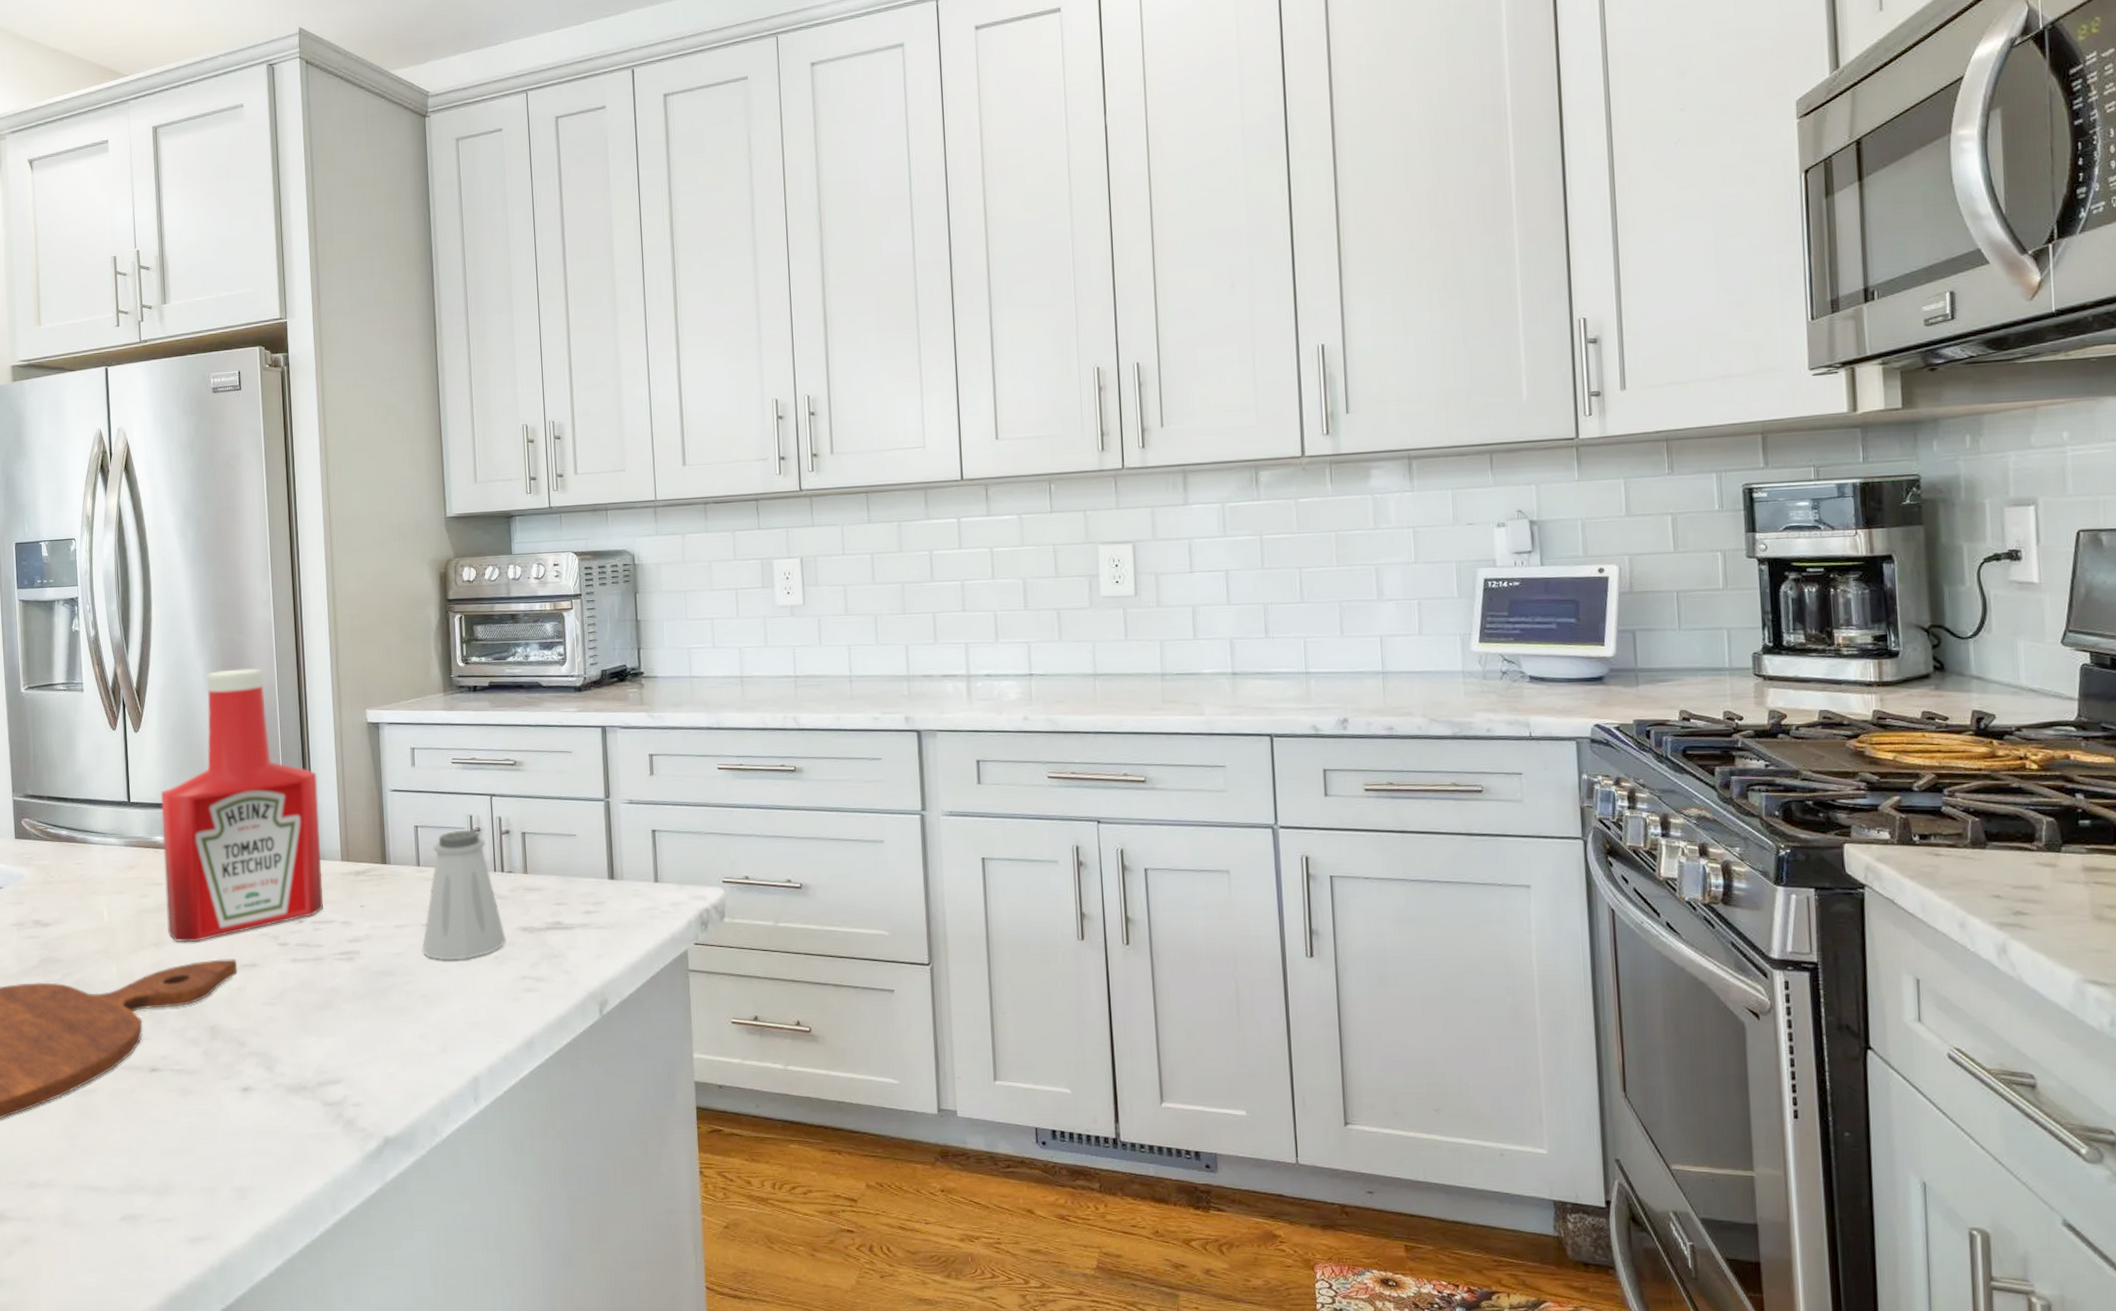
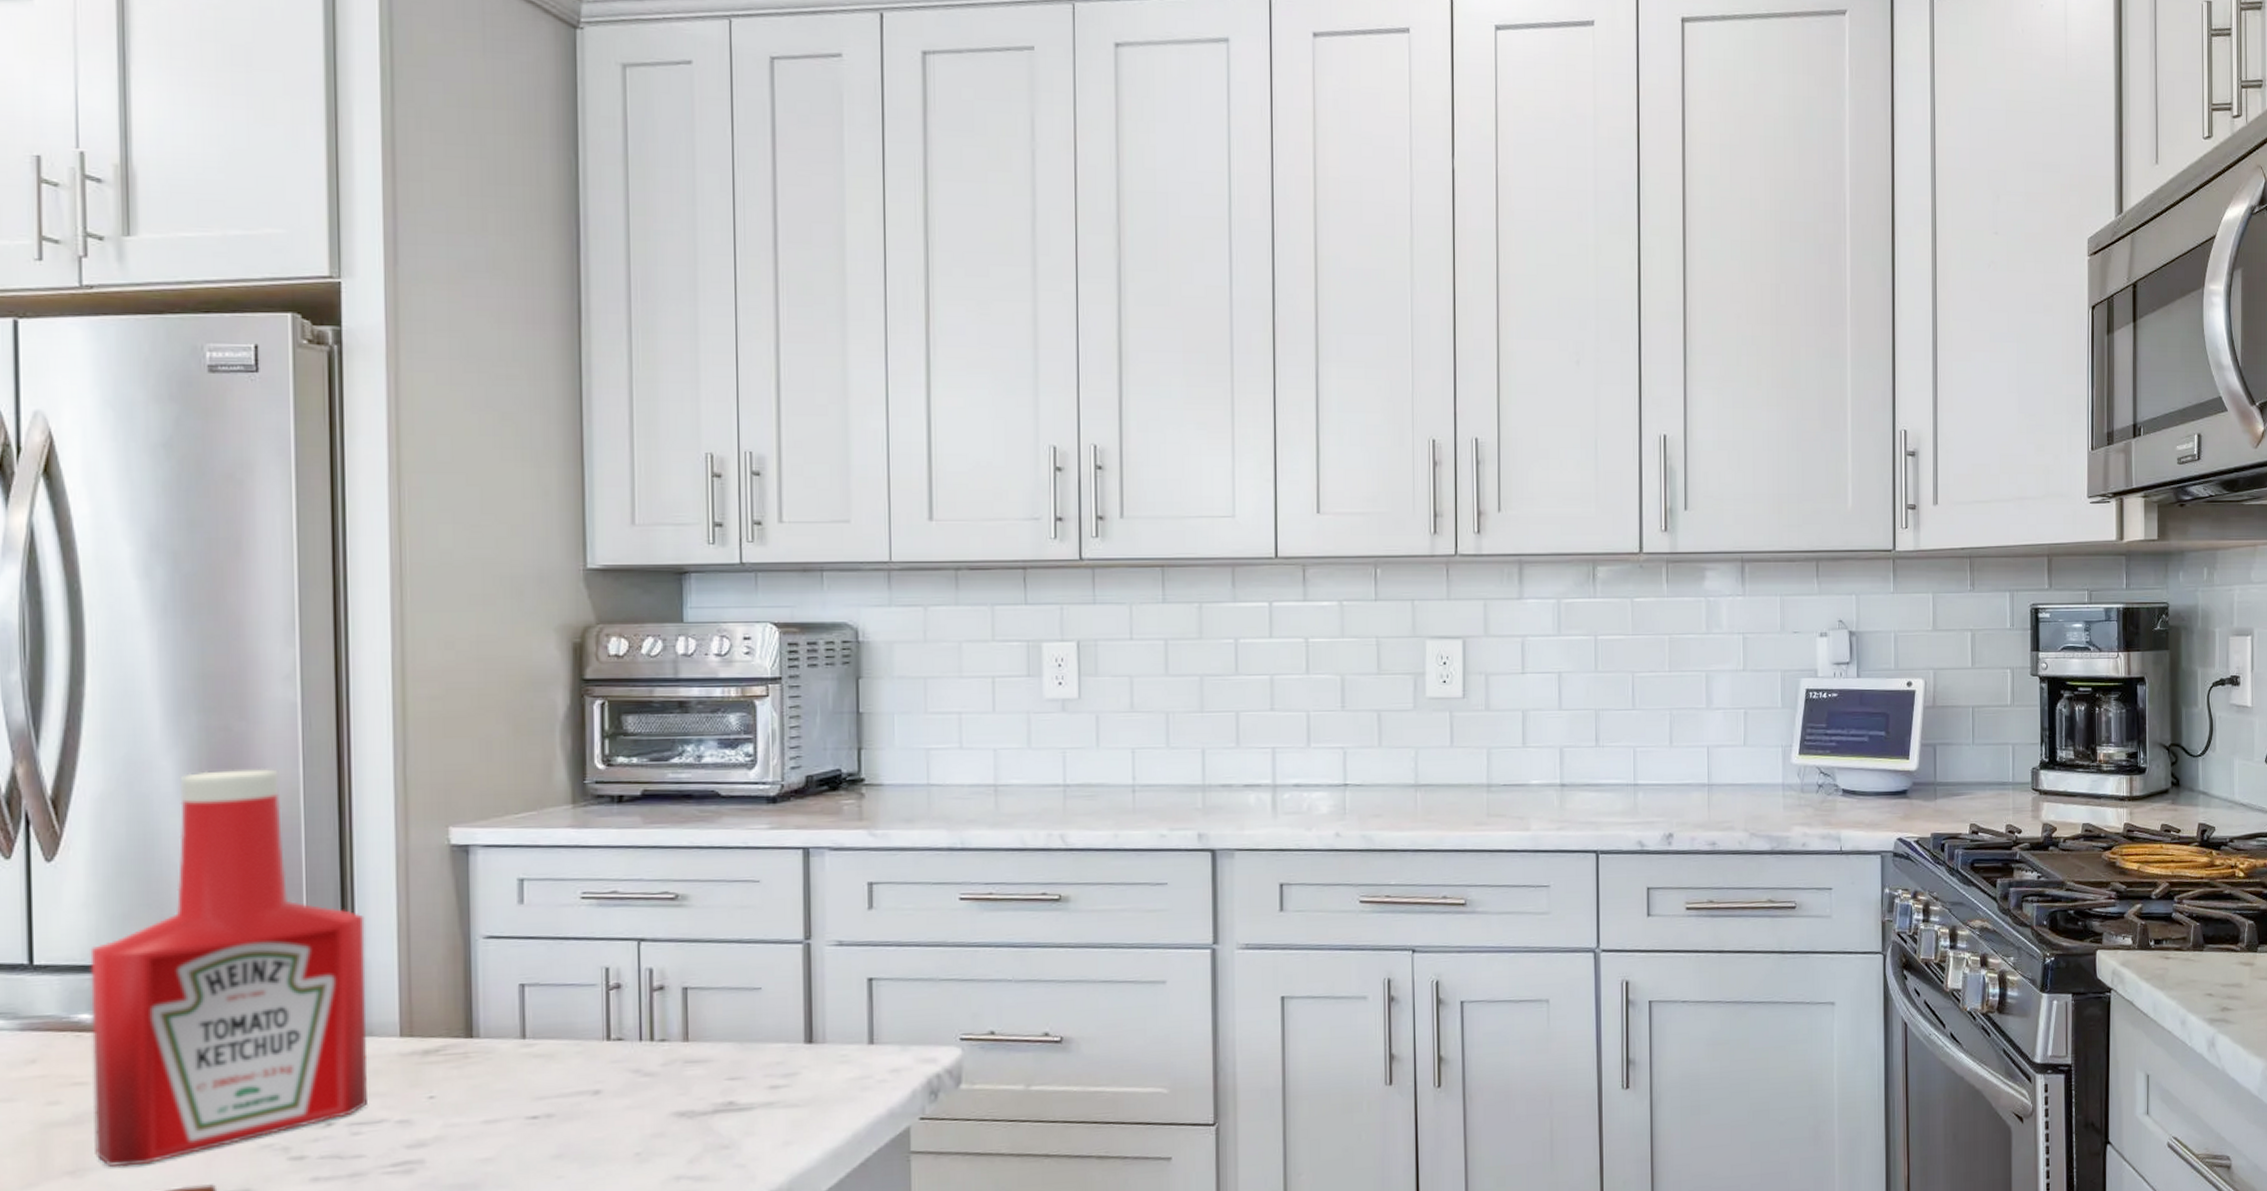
saltshaker: present [422,830,506,961] -> none [524,987,654,1164]

